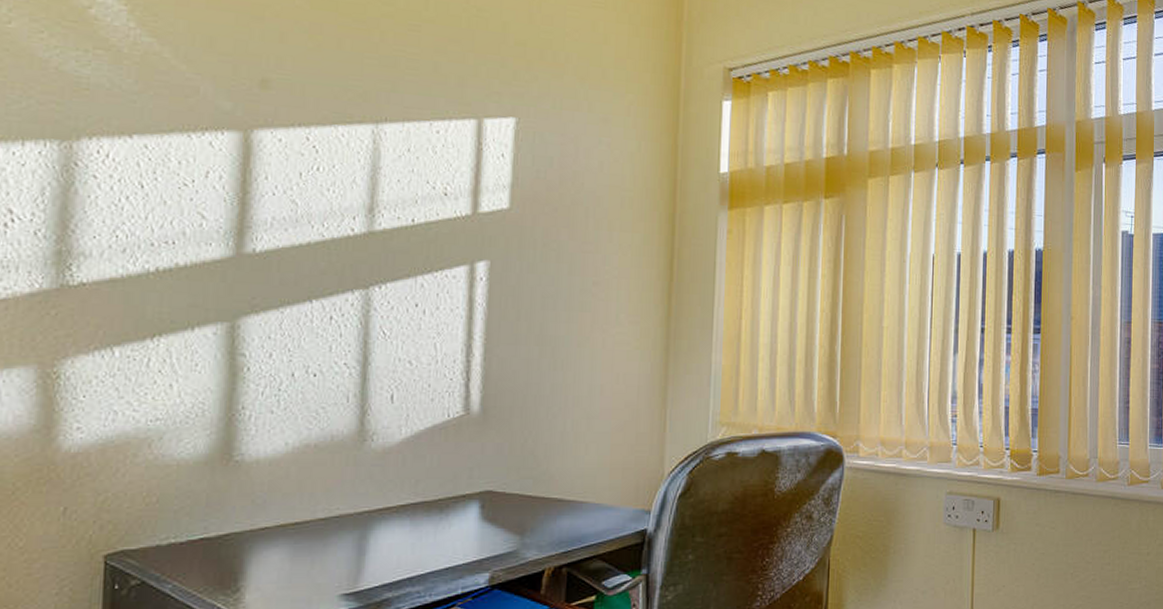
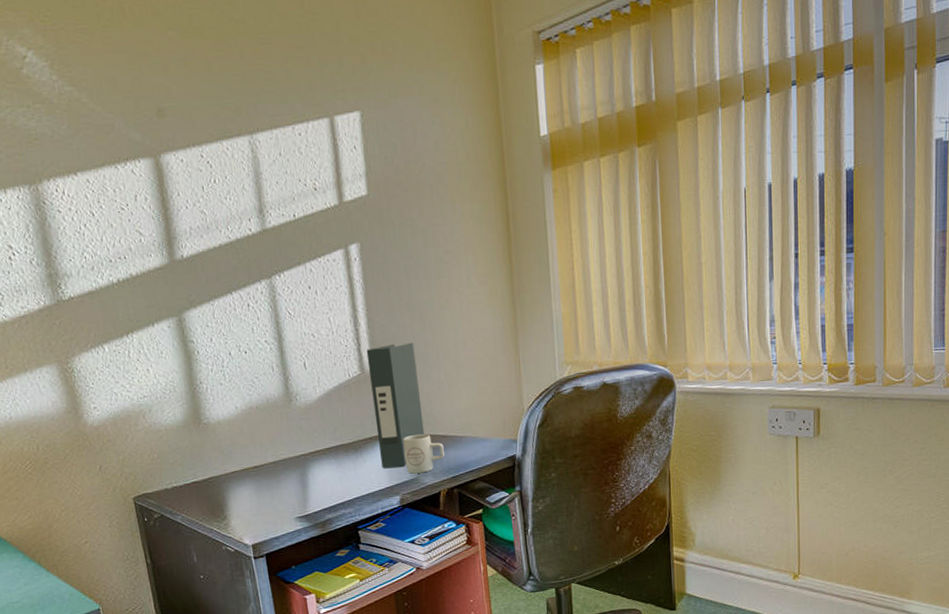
binder: none [472,382,539,535] -> present [366,342,425,468]
mug: none [504,495,558,545] -> present [403,433,445,474]

